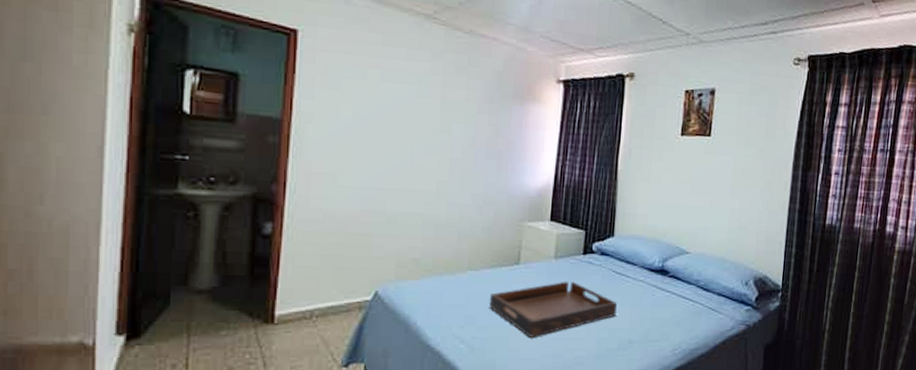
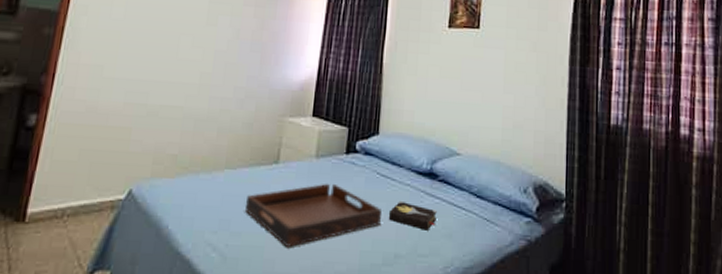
hardback book: none [623,294,667,319] -> present [388,200,437,230]

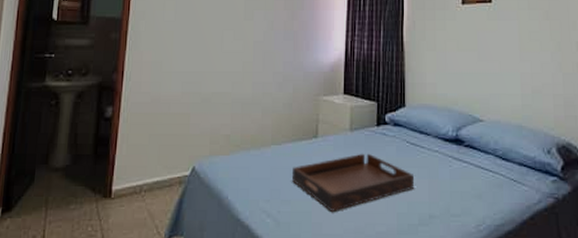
hardback book: present [388,200,437,230] -> none [420,166,466,192]

